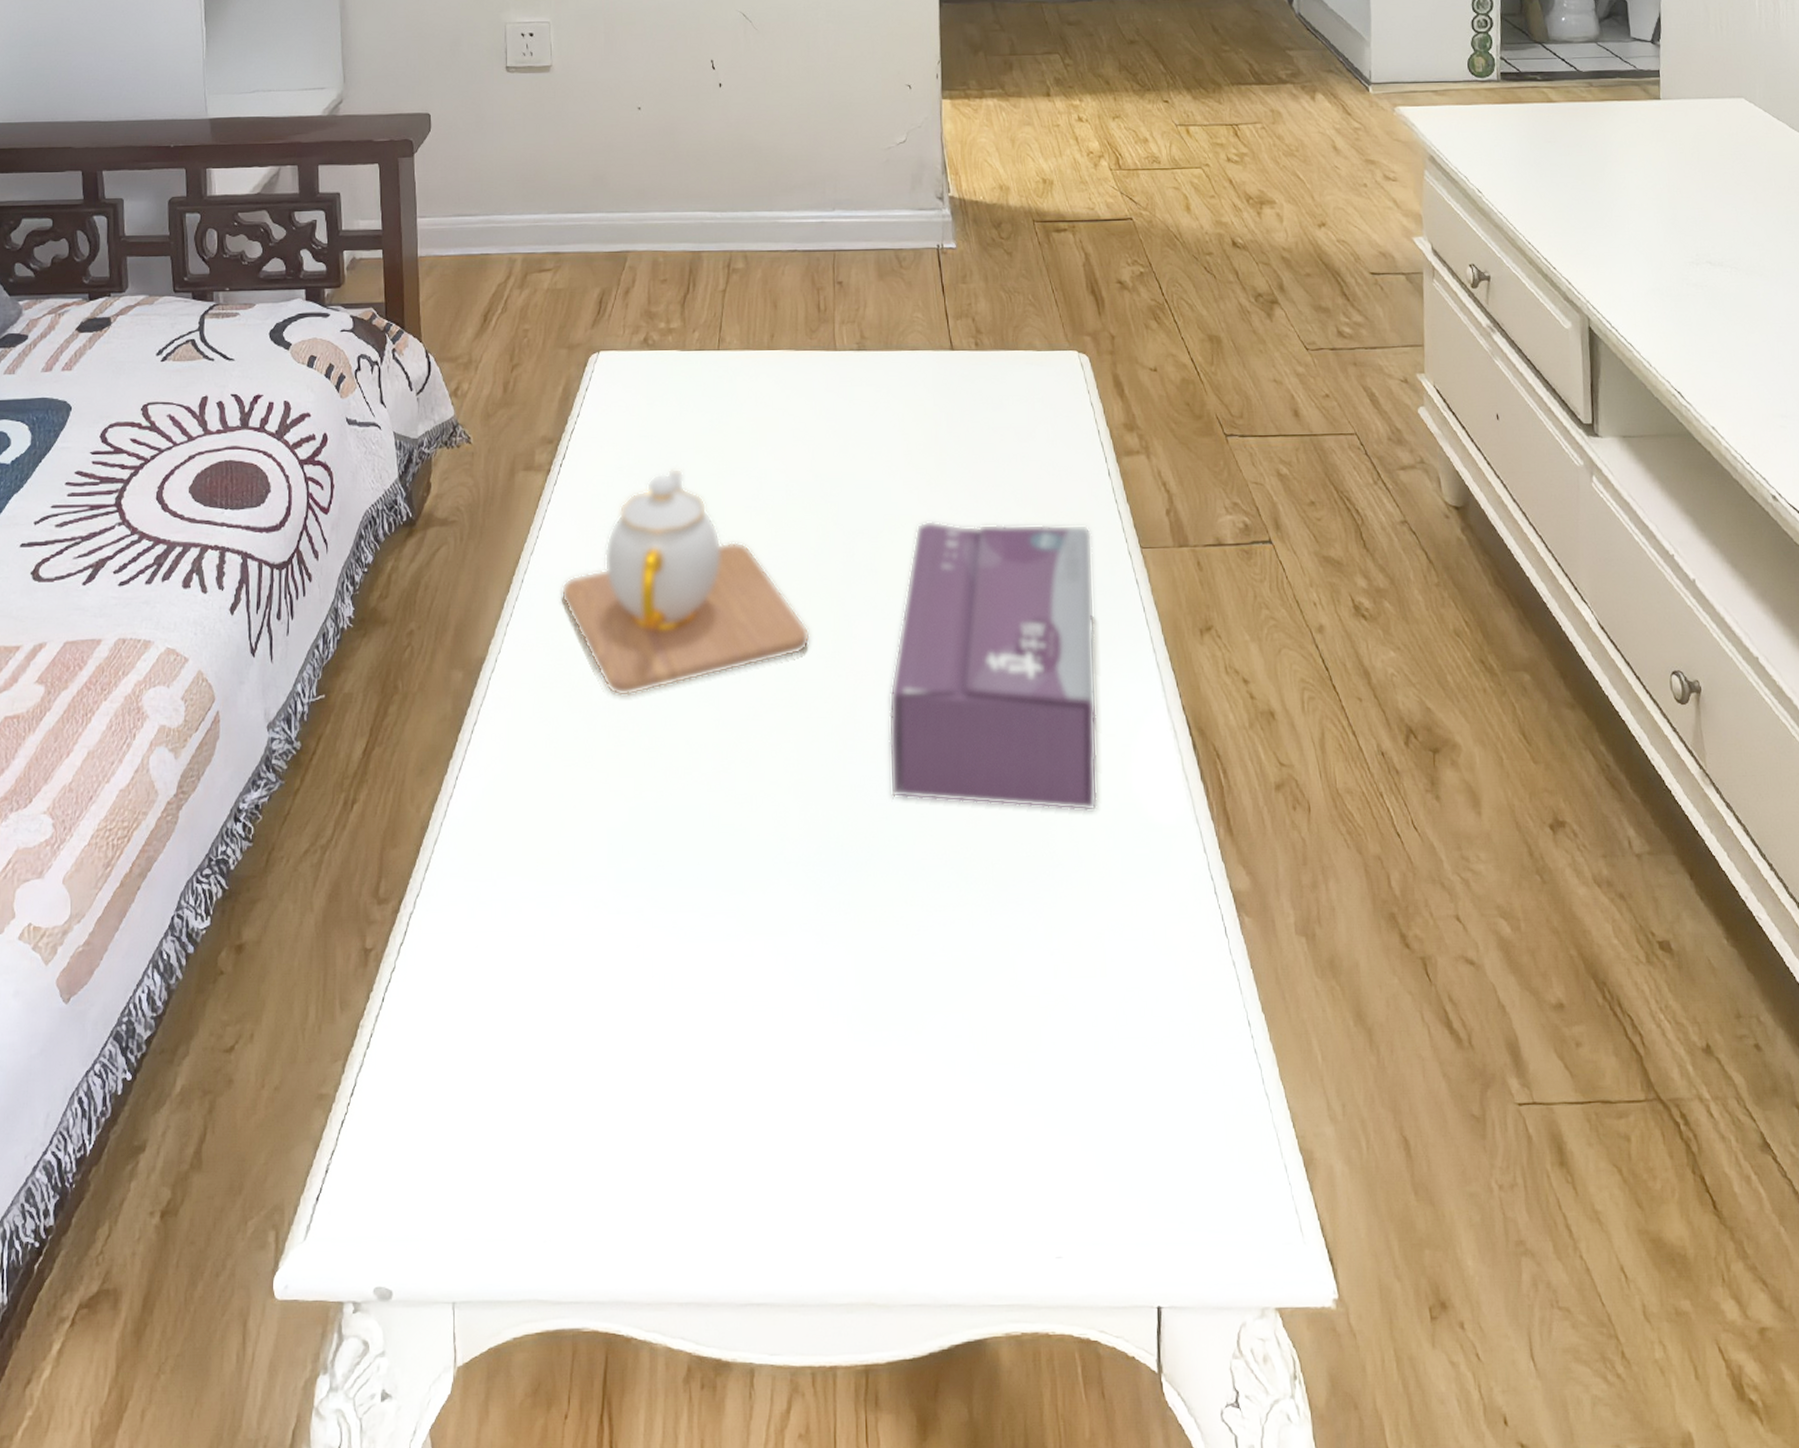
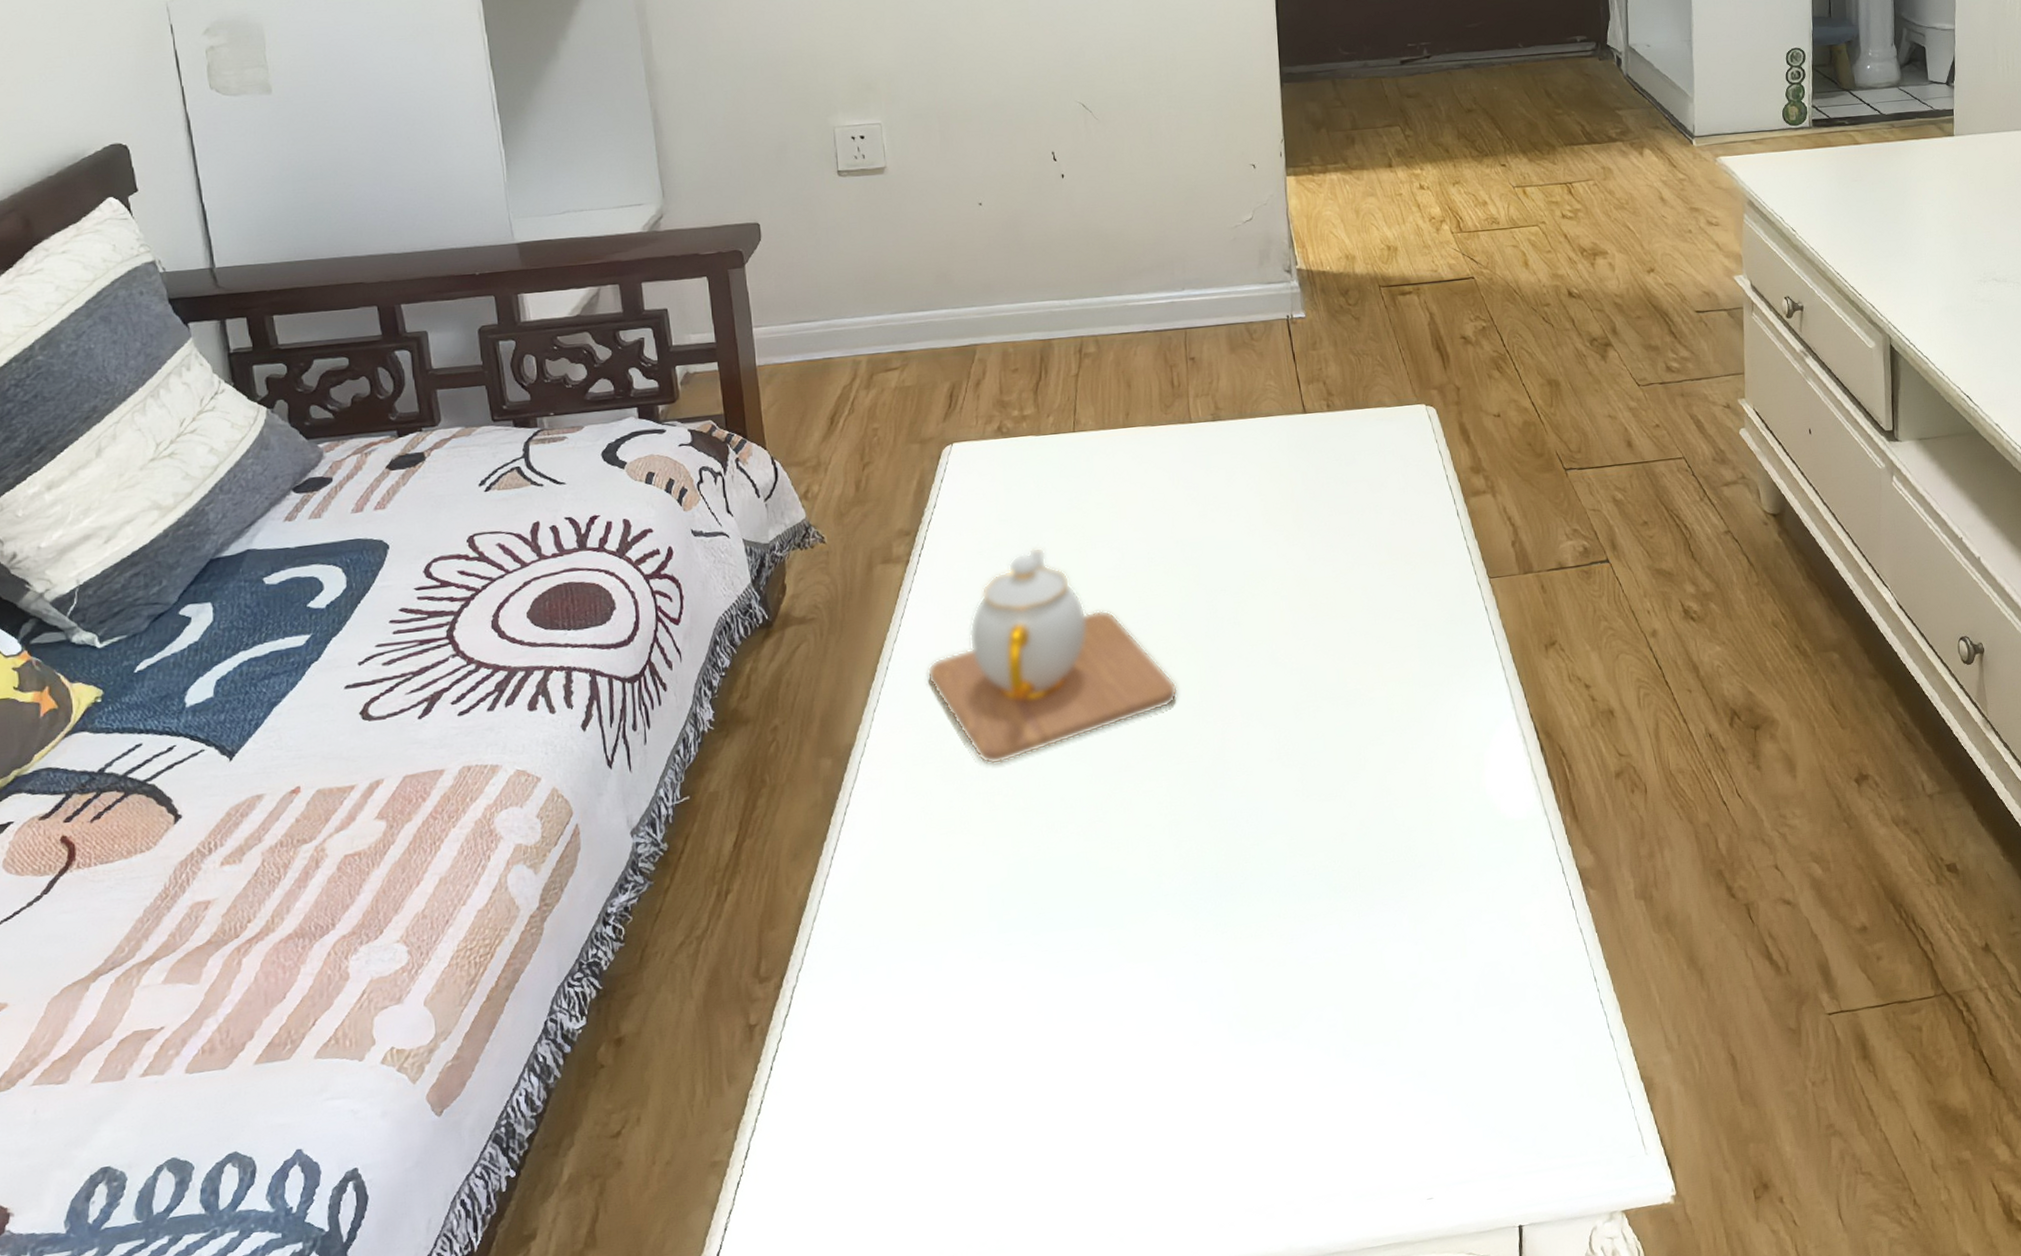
tissue box: present [888,520,1098,812] -> none [1256,562,1455,826]

